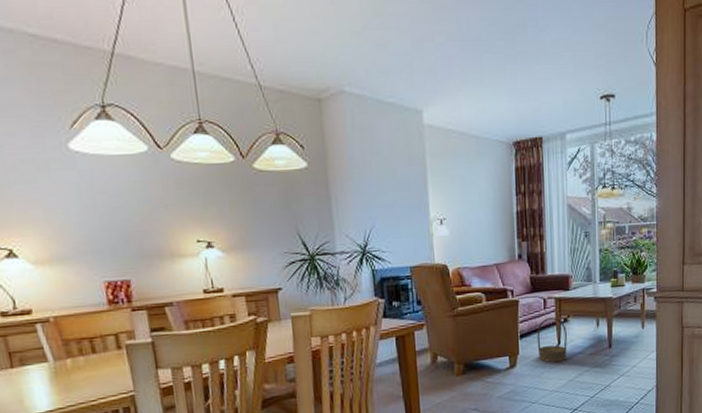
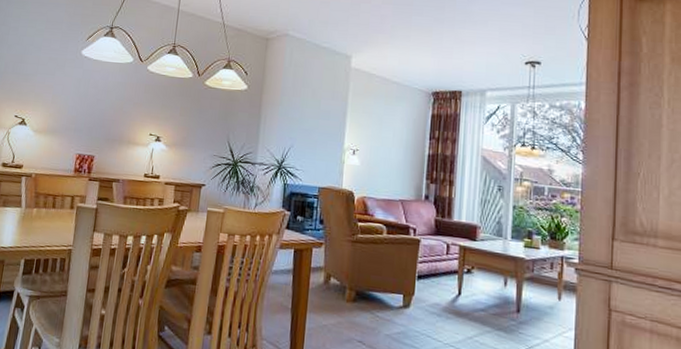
basket: present [537,317,567,362] -> none [435,264,469,314]

